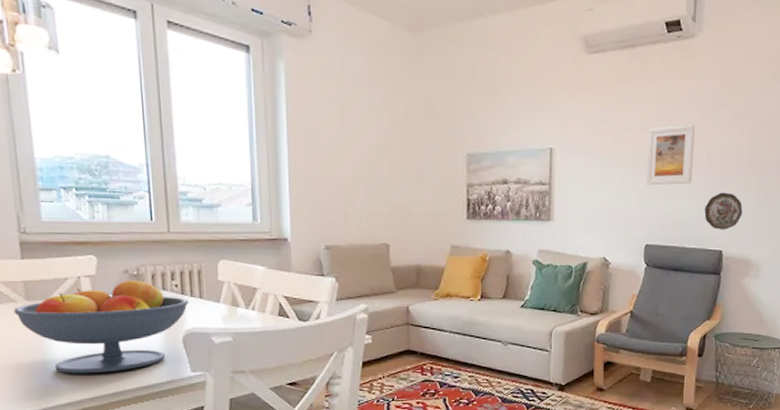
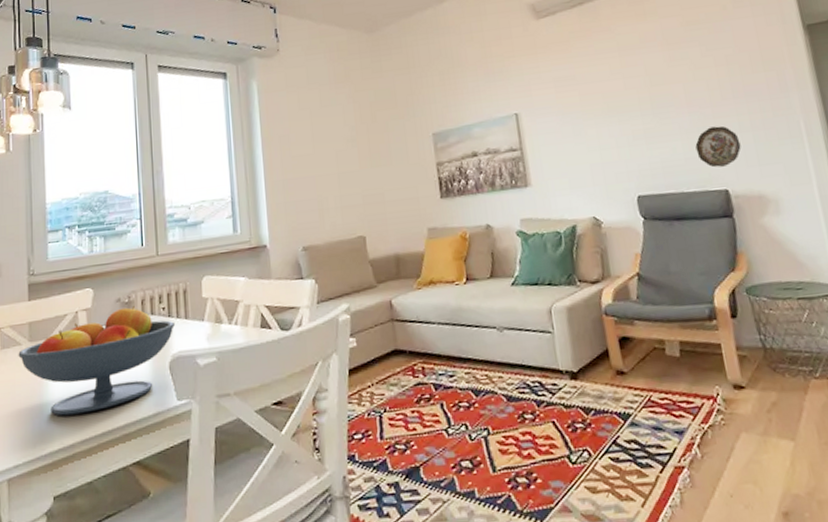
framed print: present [646,124,696,186] -> none [615,64,675,133]

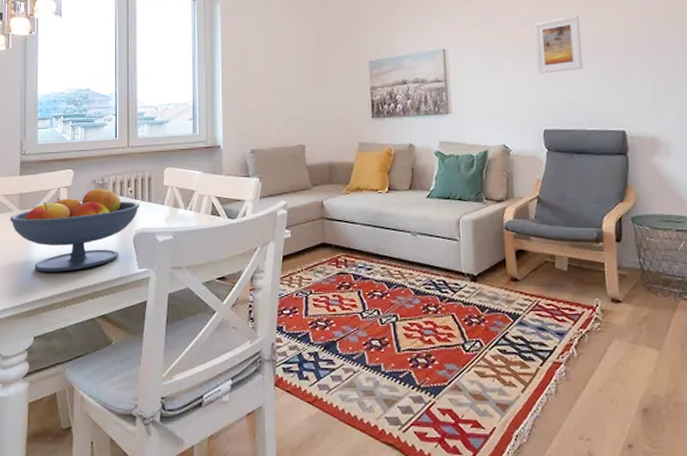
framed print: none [615,64,675,133] -> present [534,16,584,74]
decorative plate: present [695,126,742,168] -> none [600,74,641,111]

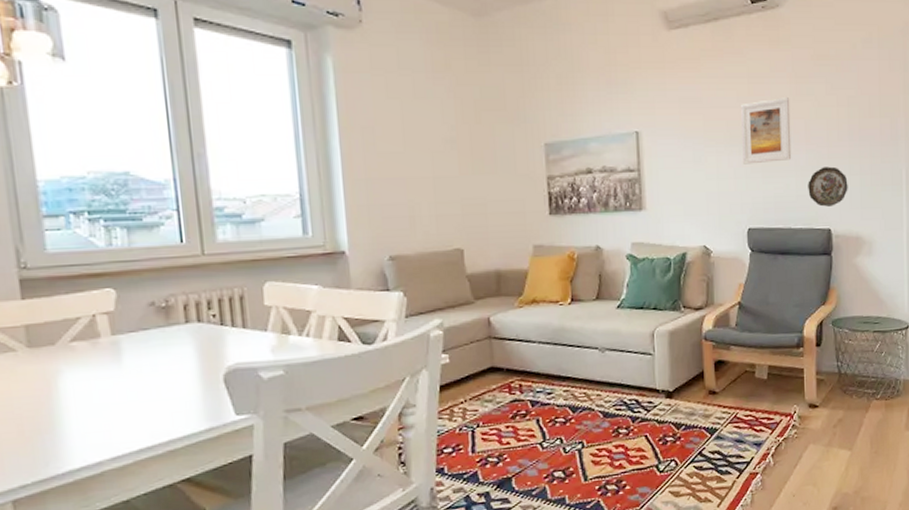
fruit bowl: present [10,186,140,273] -> none [12,310,231,432]
decorative plate: none [600,74,641,111] -> present [808,166,848,207]

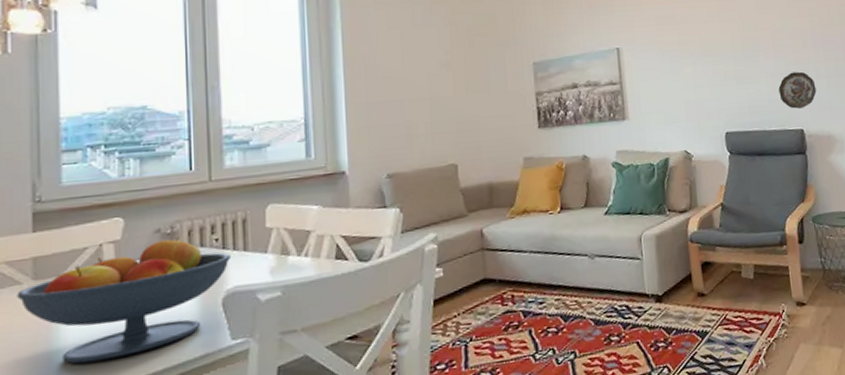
fruit bowl: none [12,310,231,432] -> present [17,236,232,364]
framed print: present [741,98,792,165] -> none [712,11,762,73]

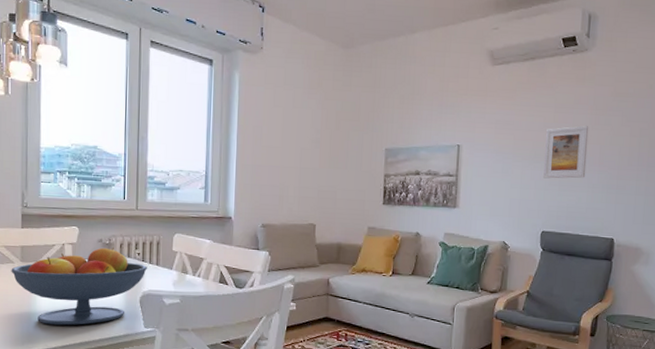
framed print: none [712,11,762,73] -> present [543,126,589,179]
decorative plate: present [778,71,817,109] -> none [597,186,633,220]

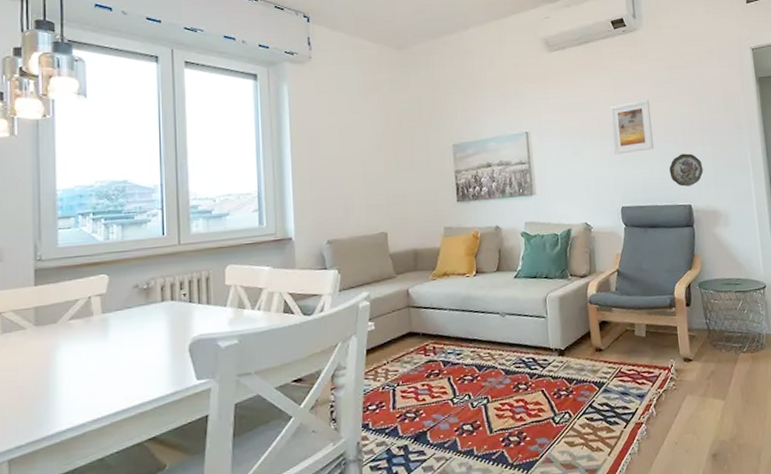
fruit bowl: present [11,247,148,326] -> none [22,291,197,397]
decorative plate: none [597,186,633,220] -> present [669,153,704,187]

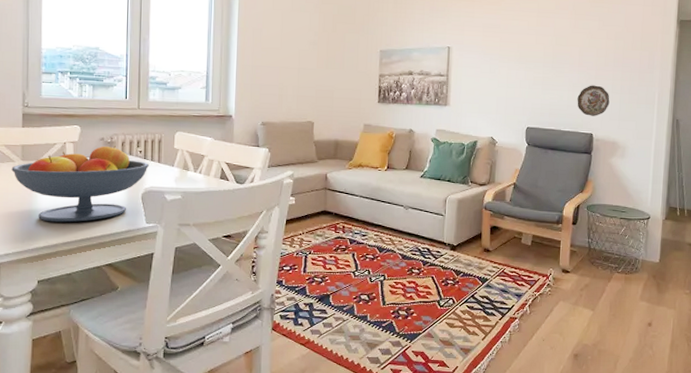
fruit bowl: none [22,291,197,397] -> present [11,145,150,223]
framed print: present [610,100,654,155] -> none [528,29,569,79]

